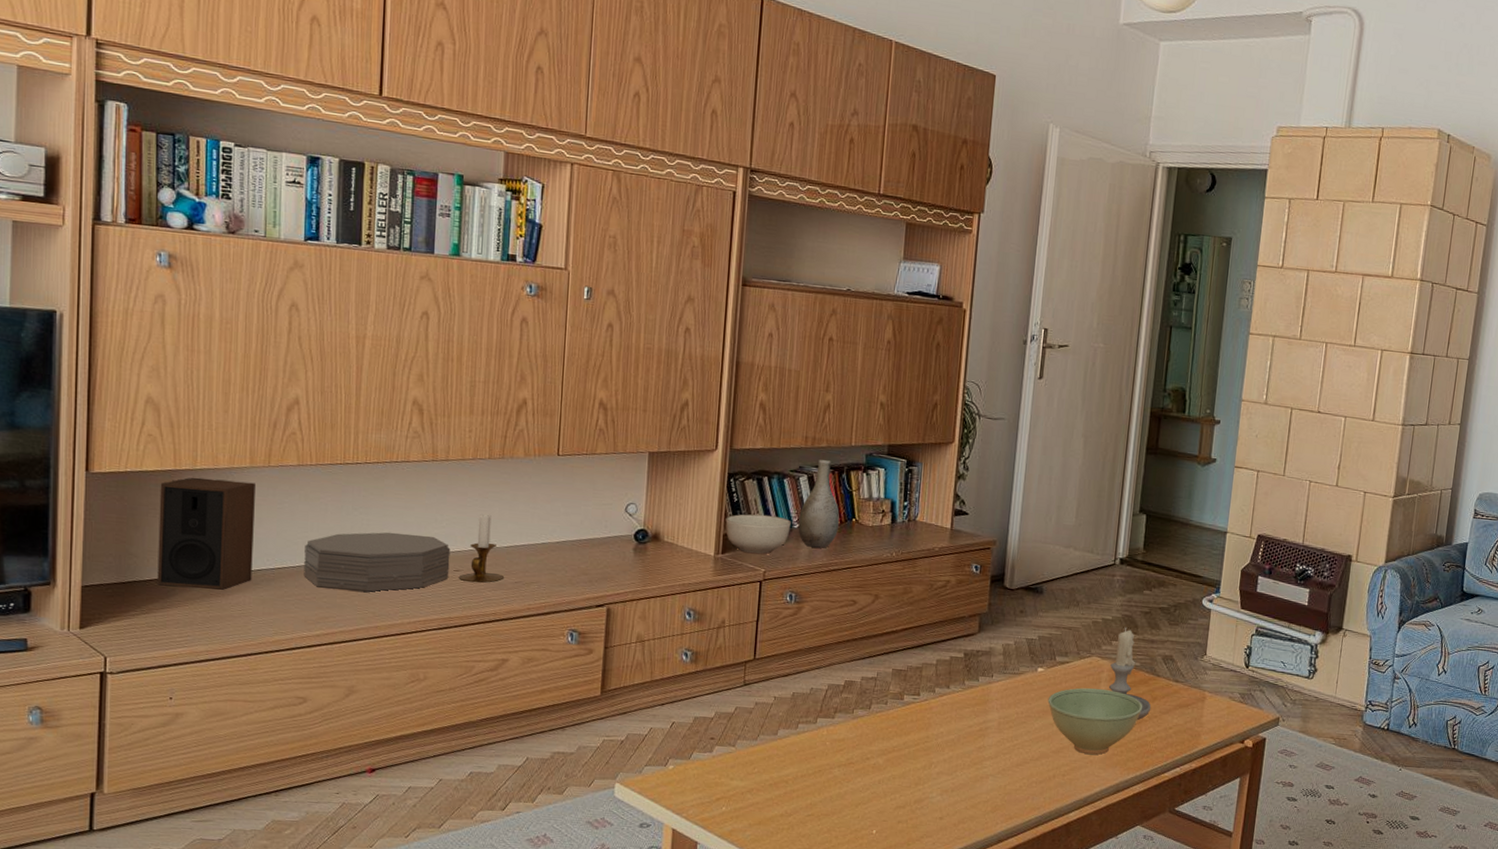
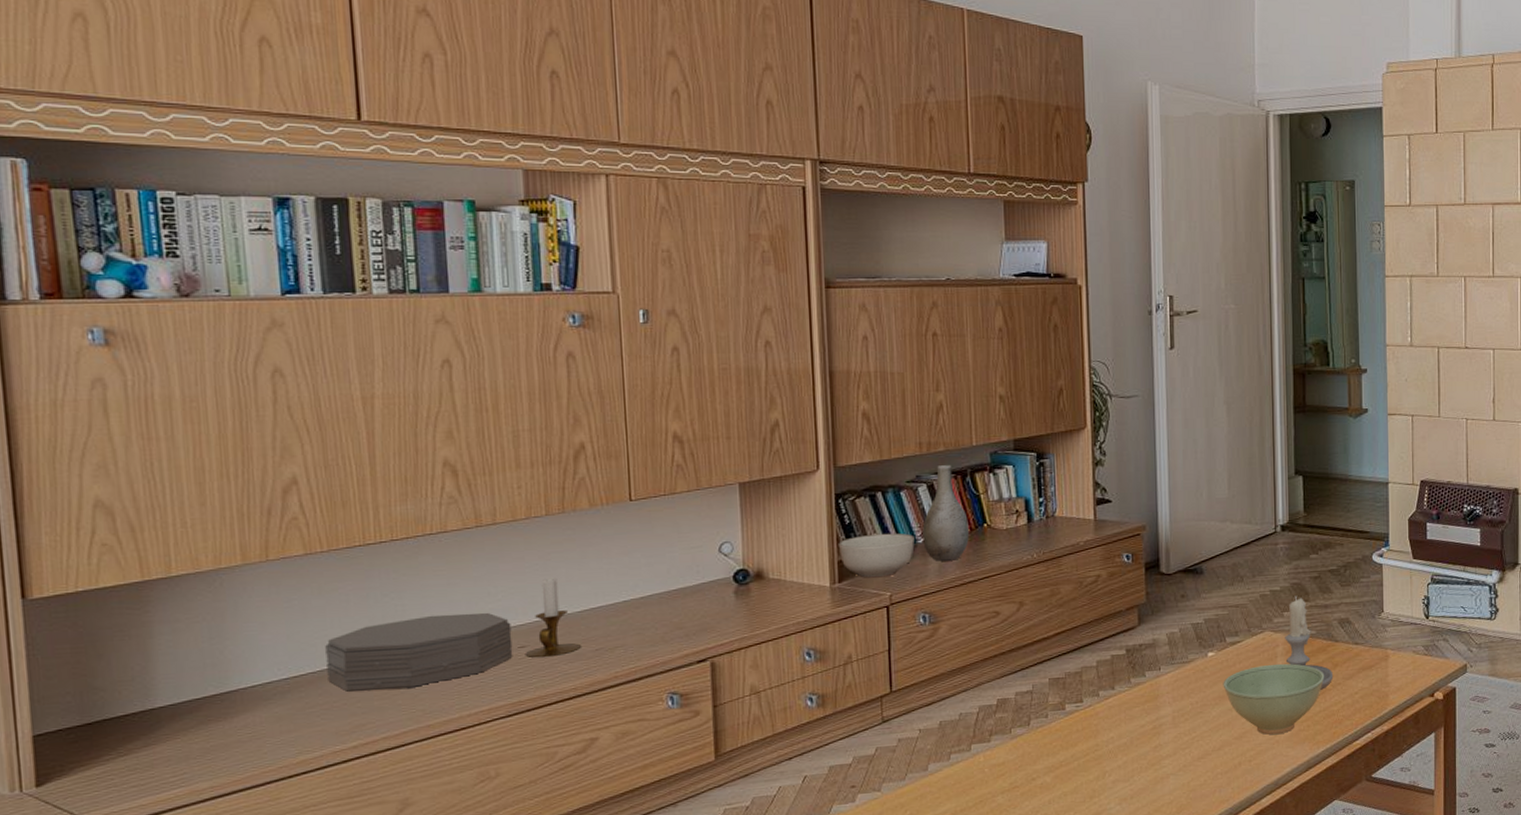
speaker: present [157,478,255,590] -> none [125,582,261,720]

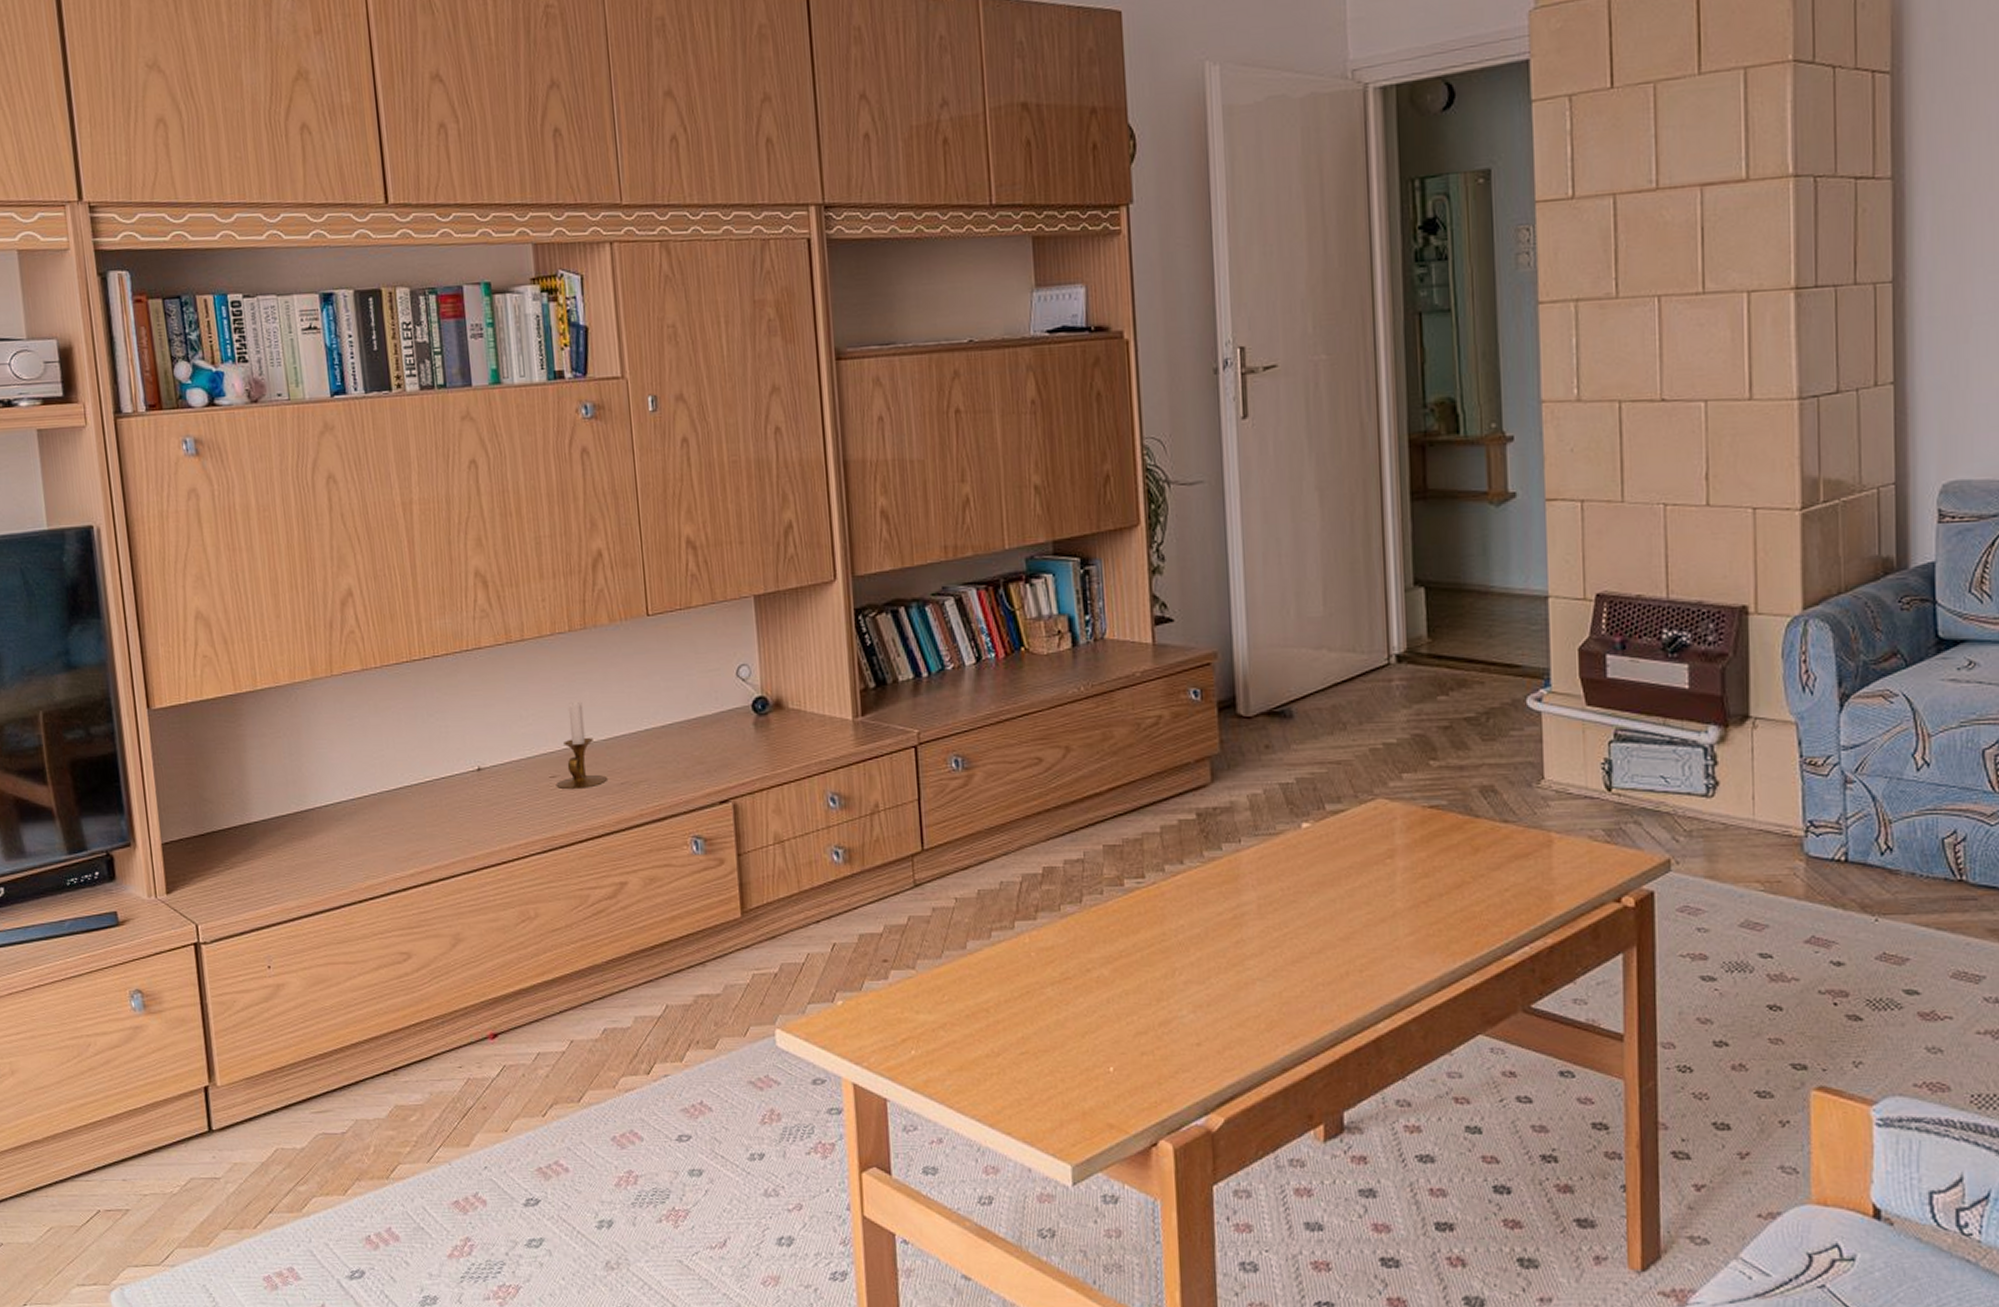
decorative box: present [325,612,513,692] -> none [383,737,546,816]
bowl: present [838,533,915,579] -> none [859,657,943,713]
vase: present [922,465,969,561] -> none [951,574,1004,693]
bowl: present [1223,663,1325,735] -> none [1322,843,1462,939]
candle: present [1285,595,1334,691] -> none [1404,751,1474,884]

